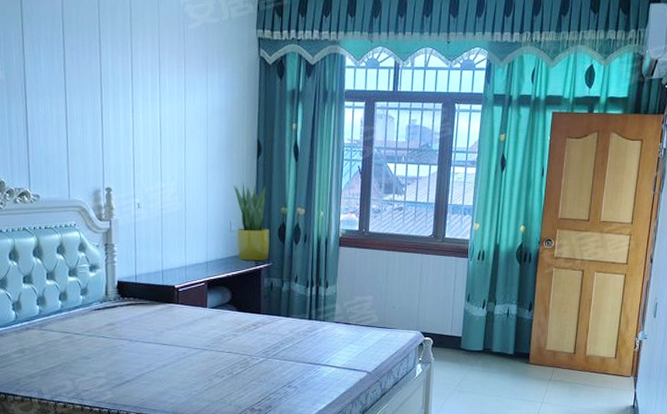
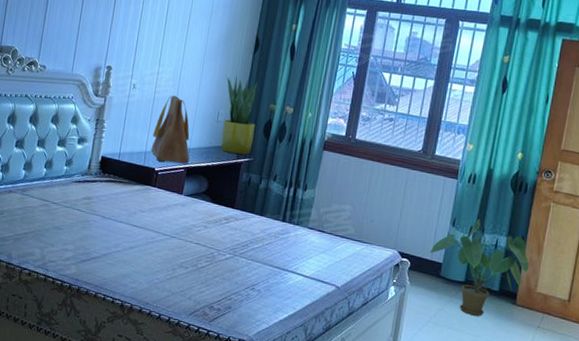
tote bag: none [167,211,208,278] -> present [151,96,190,164]
house plant: none [448,291,538,379] -> present [428,218,530,316]

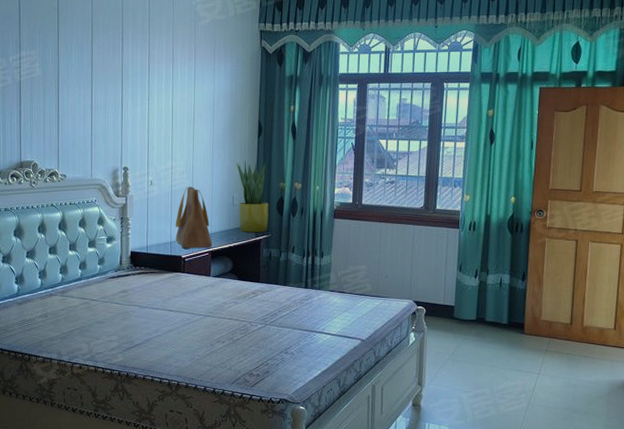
house plant: present [428,218,530,316] -> none [441,261,532,348]

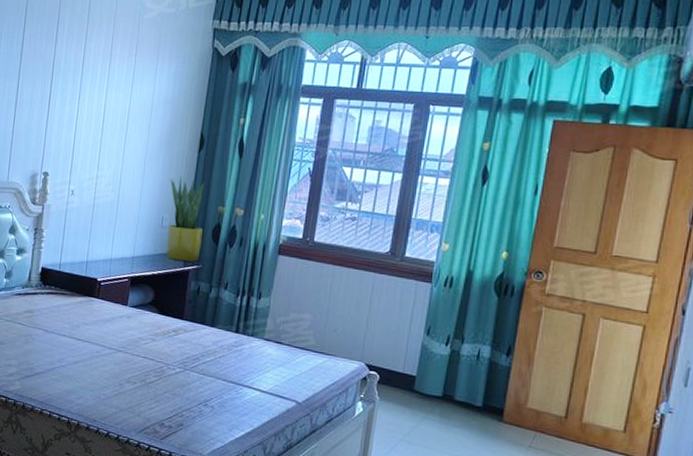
tote bag: present [175,187,212,249] -> none [92,201,133,274]

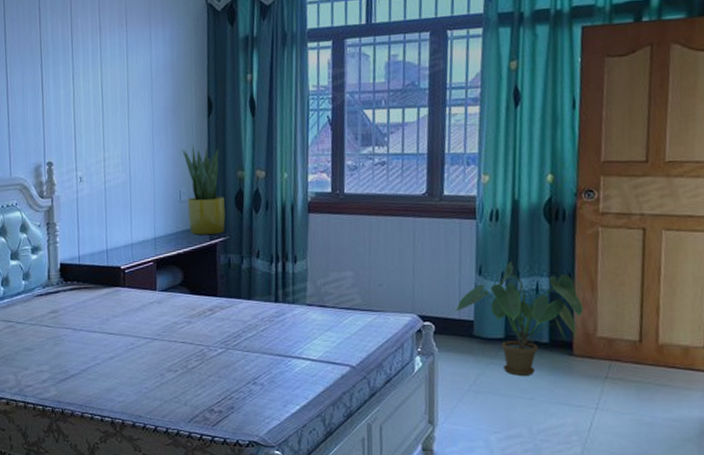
house plant: none [400,326,518,434] -> present [454,261,583,376]

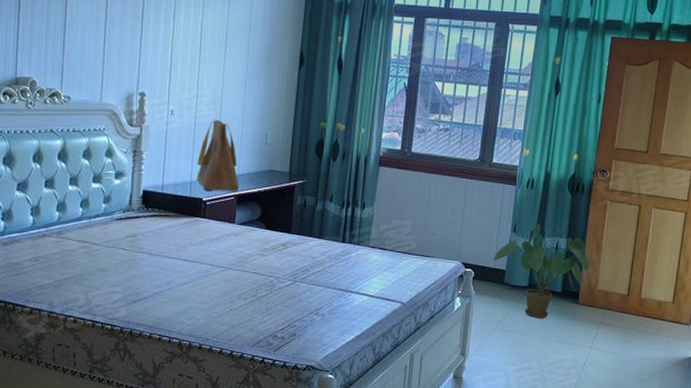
tote bag: none [111,182,157,258] -> present [196,120,239,192]
planter: present [182,145,226,236] -> none [271,93,306,178]

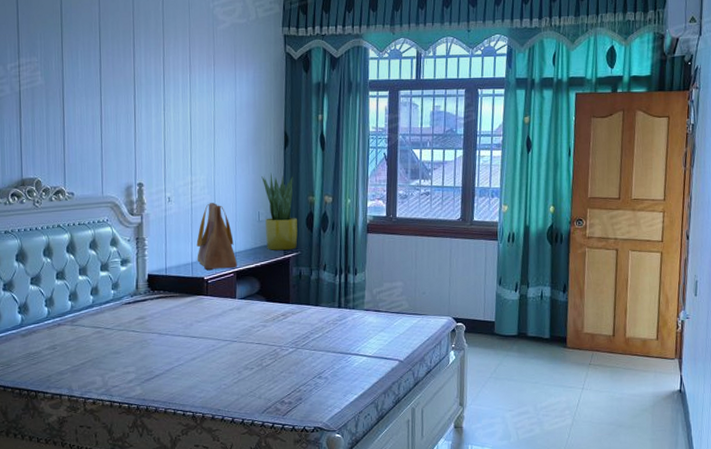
planter: none [271,93,306,178] -> present [261,172,298,251]
house plant: present [491,222,590,318] -> none [480,274,574,365]

